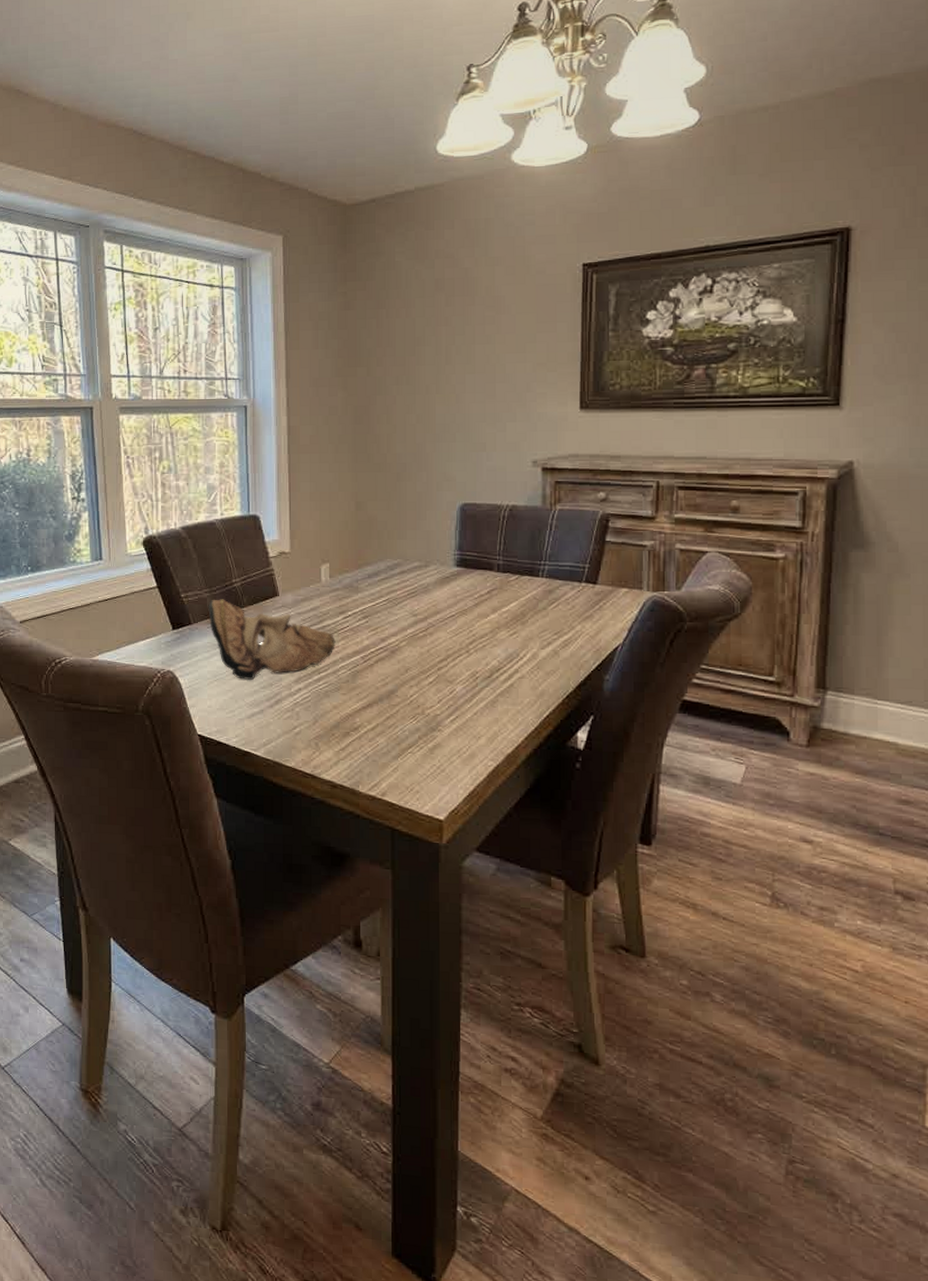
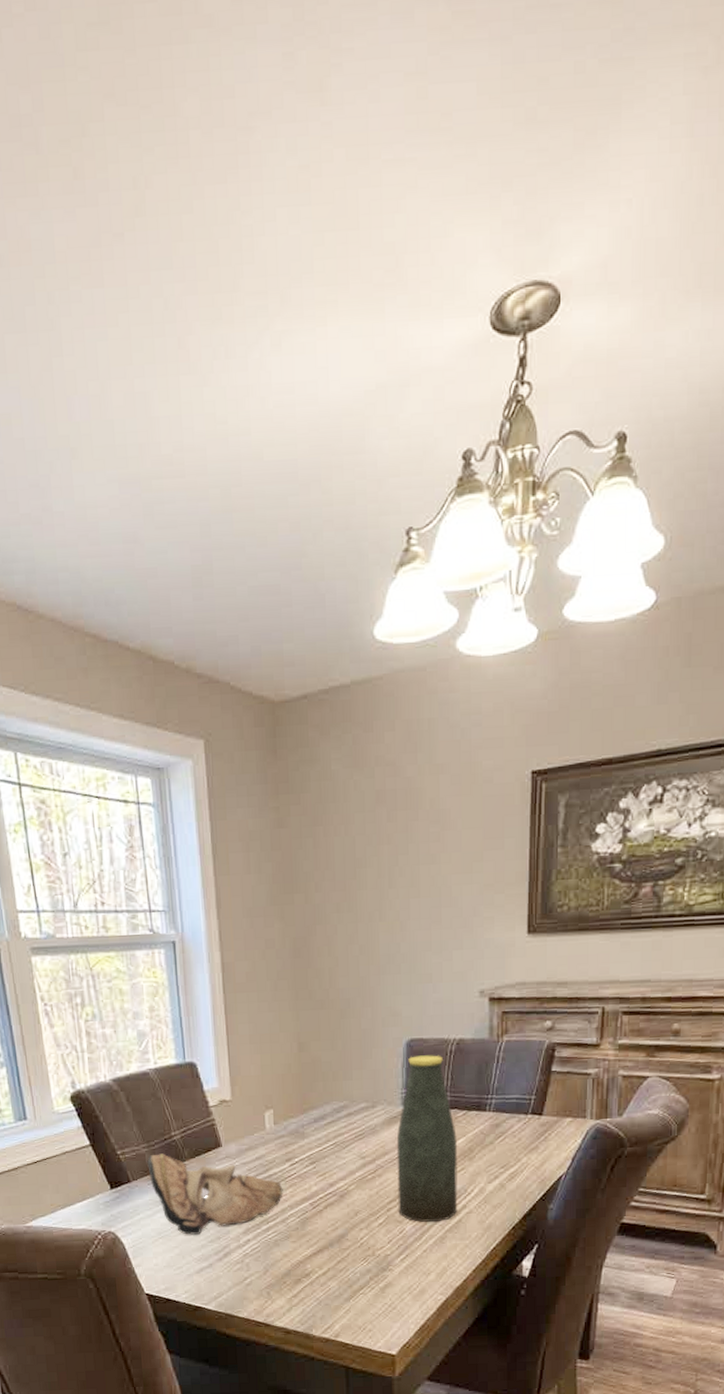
bottle: none [448,519,510,684] -> present [396,1055,458,1222]

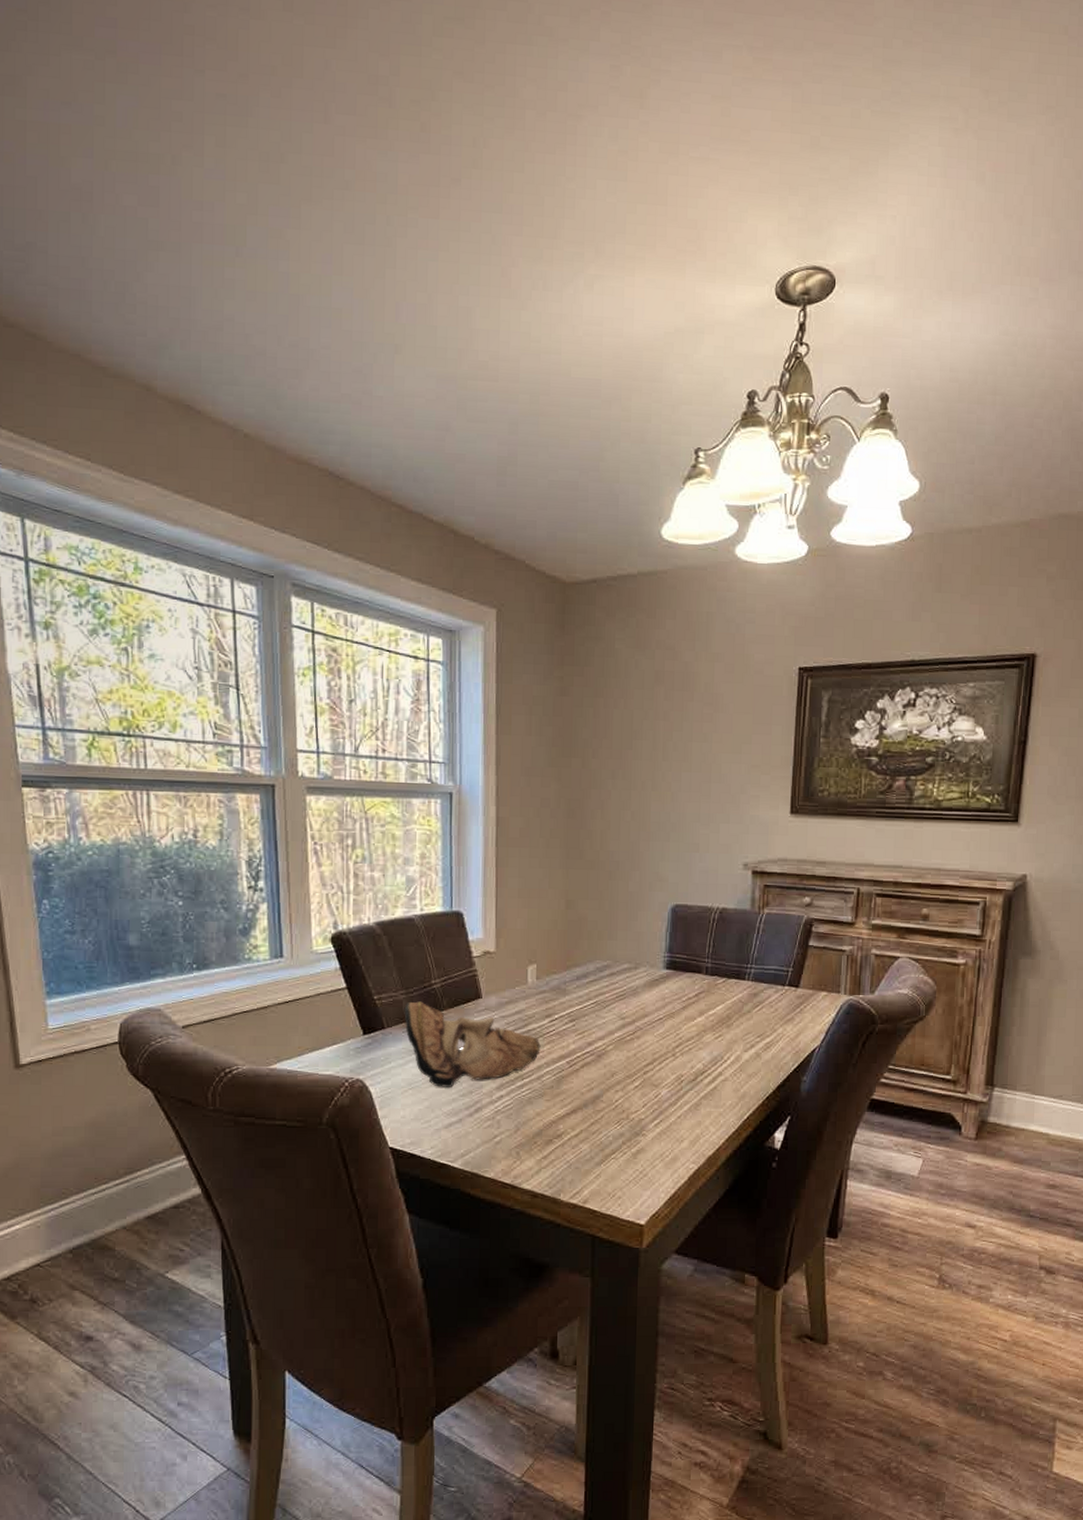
bottle: present [396,1055,458,1222] -> none [655,921,716,1087]

